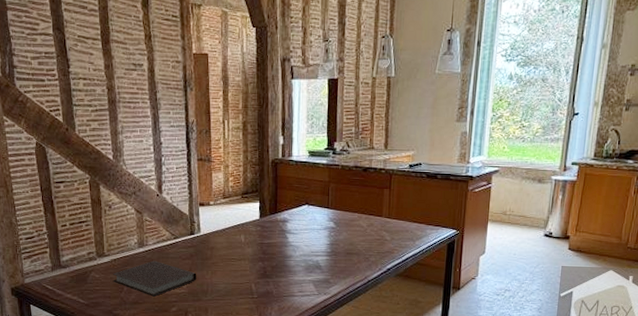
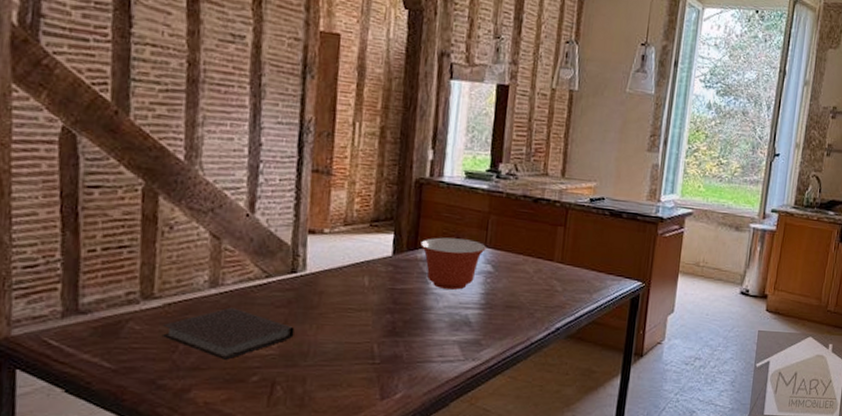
mixing bowl: none [279,203,329,242] -> present [420,237,486,290]

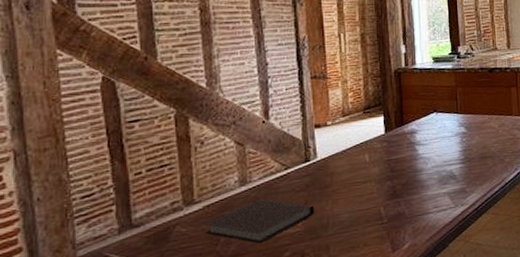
mixing bowl: present [420,237,486,290] -> none [406,110,458,153]

